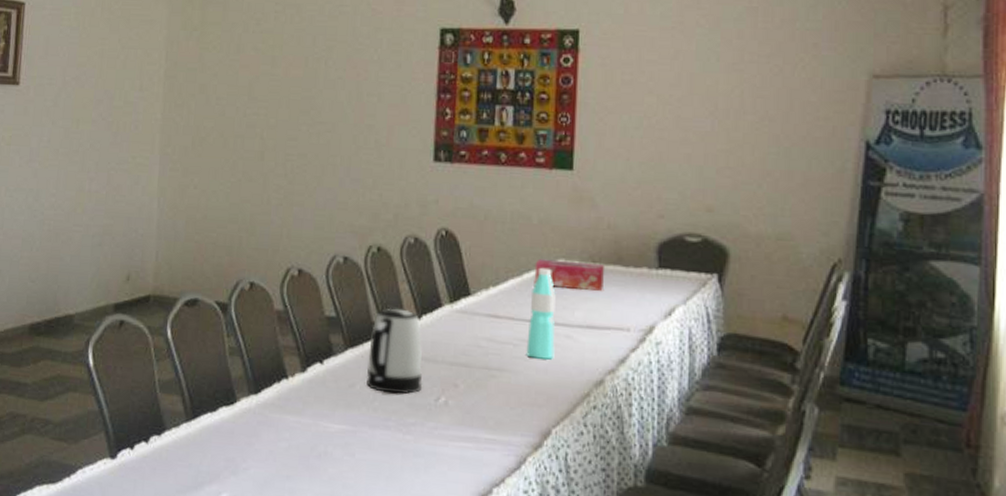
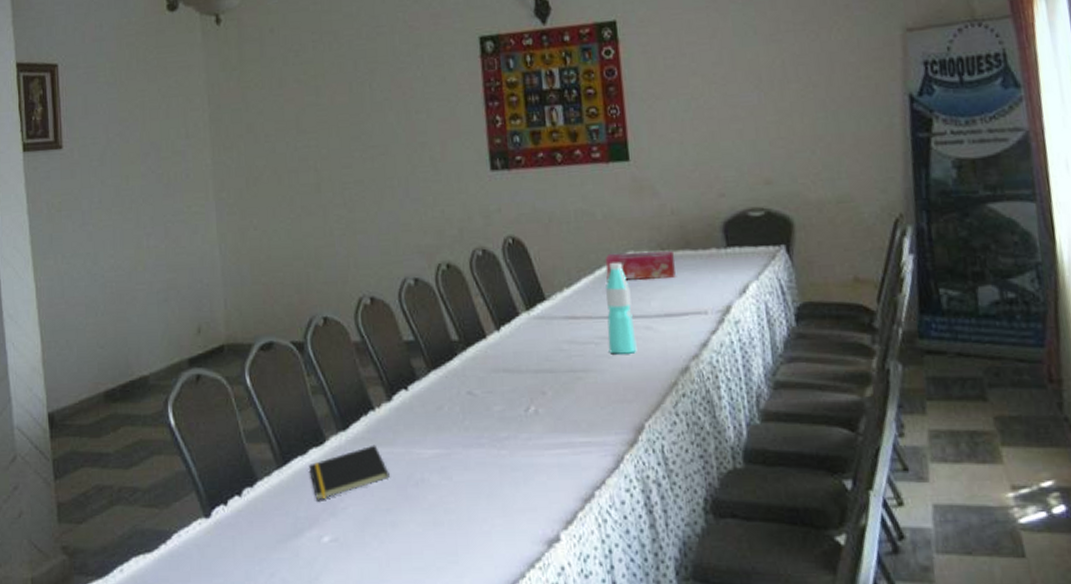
notepad: none [217,412,294,457] -> present [309,444,390,500]
kettle: present [367,308,423,394] -> none [452,323,510,410]

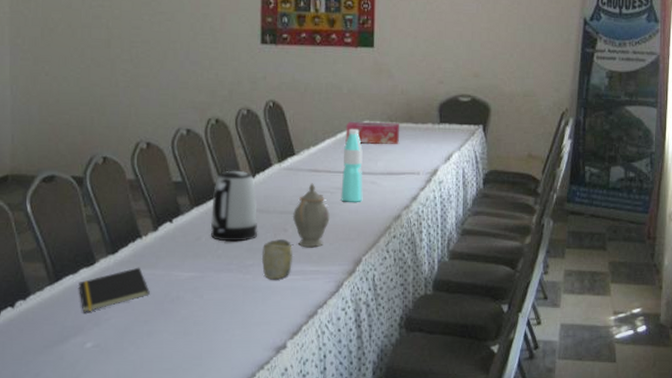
kettle: none [452,323,510,410] -> present [211,170,258,242]
cup: none [517,403,557,456] -> present [261,238,293,280]
teapot: none [550,333,598,414] -> present [292,183,330,248]

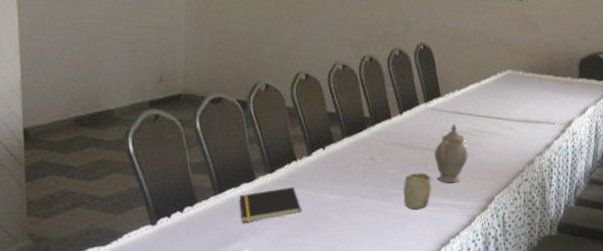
kettle: present [211,170,258,242] -> none [359,106,402,172]
water bottle: present [341,129,363,202] -> none [479,77,504,146]
tissue box: present [345,121,399,144] -> none [488,69,540,94]

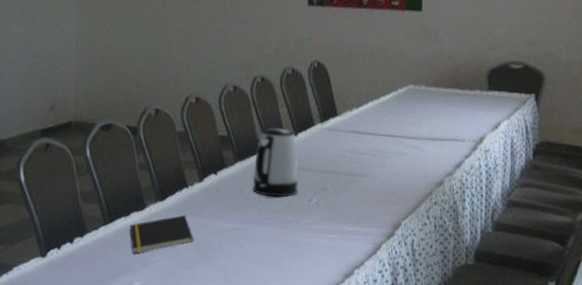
kettle: none [359,106,402,172] -> present [253,127,298,197]
cup: present [403,172,432,209] -> none [300,197,332,237]
teapot: present [433,124,469,184] -> none [332,144,370,209]

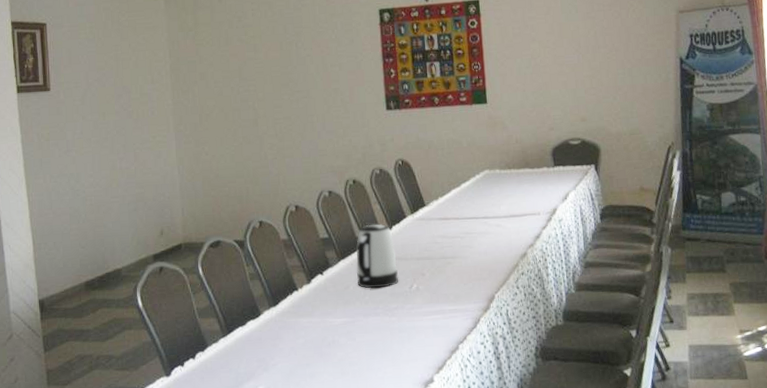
notepad: present [130,214,194,253] -> none [248,316,309,359]

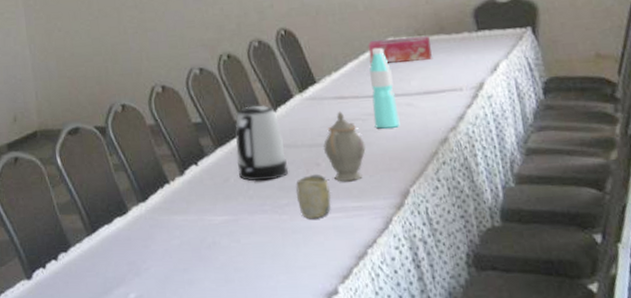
cup: none [404,282,433,321] -> present [296,174,331,219]
teapot: none [428,230,462,289] -> present [323,111,366,182]
tissue box: none [468,169,518,191] -> present [368,36,432,63]
water bottle: none [469,178,491,245] -> present [369,48,400,129]

